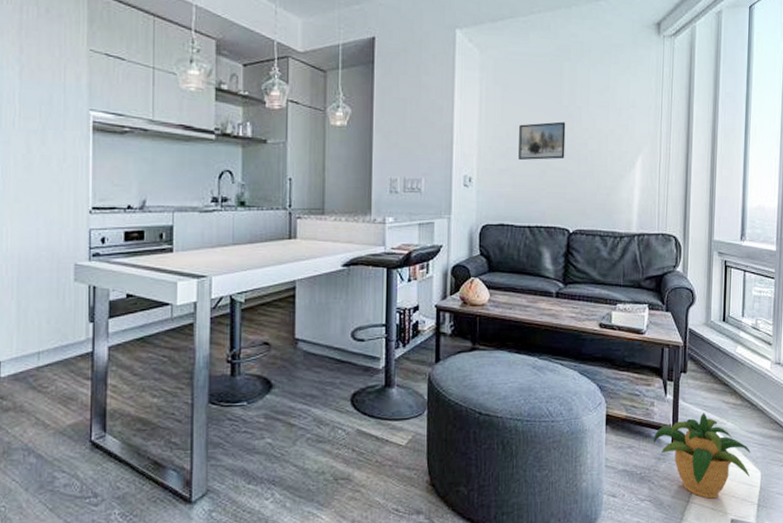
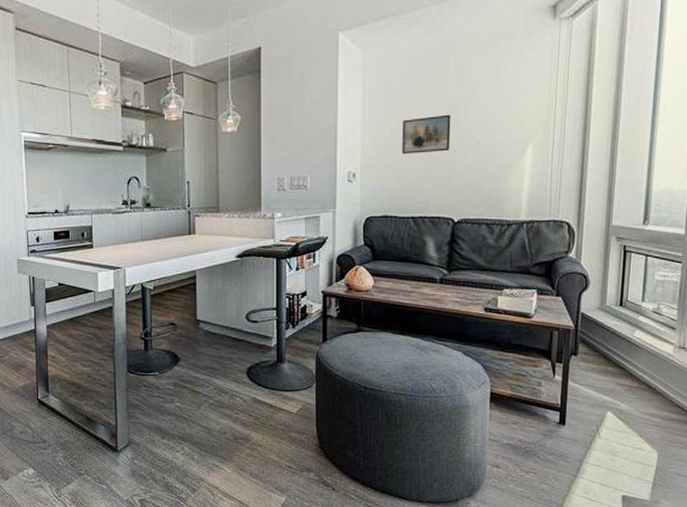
potted plant: present [654,413,751,499] -> none [540,394,647,475]

